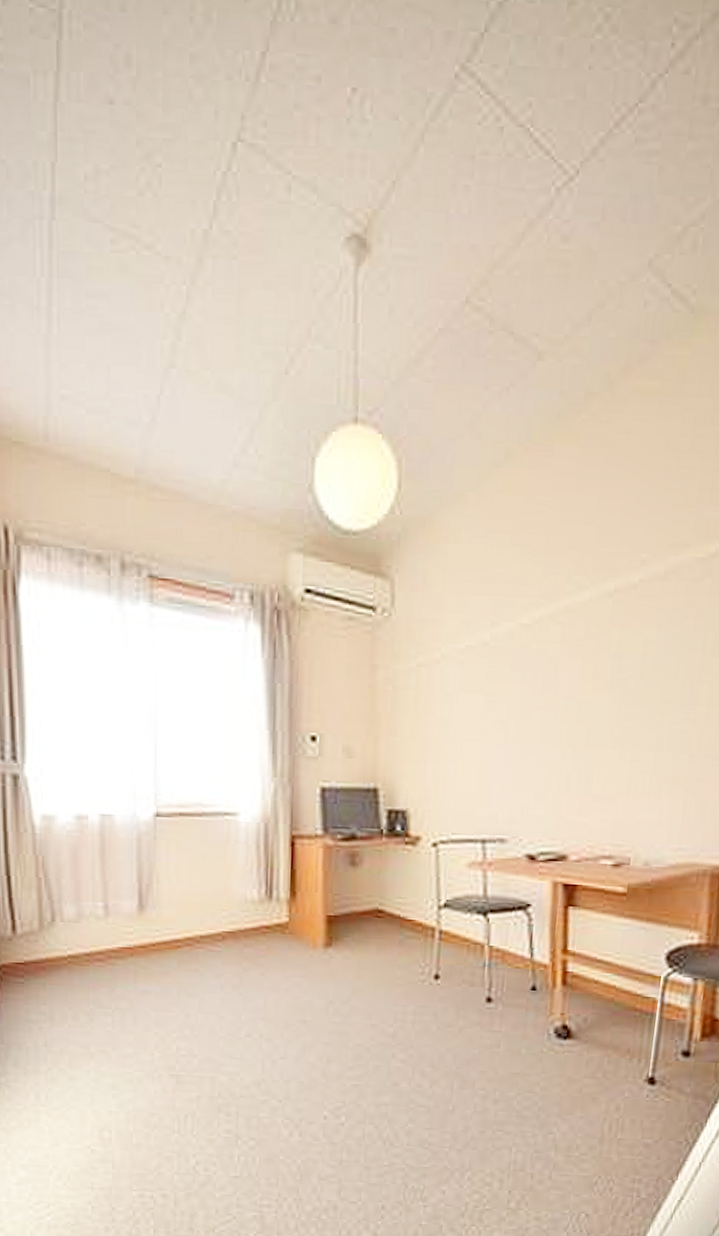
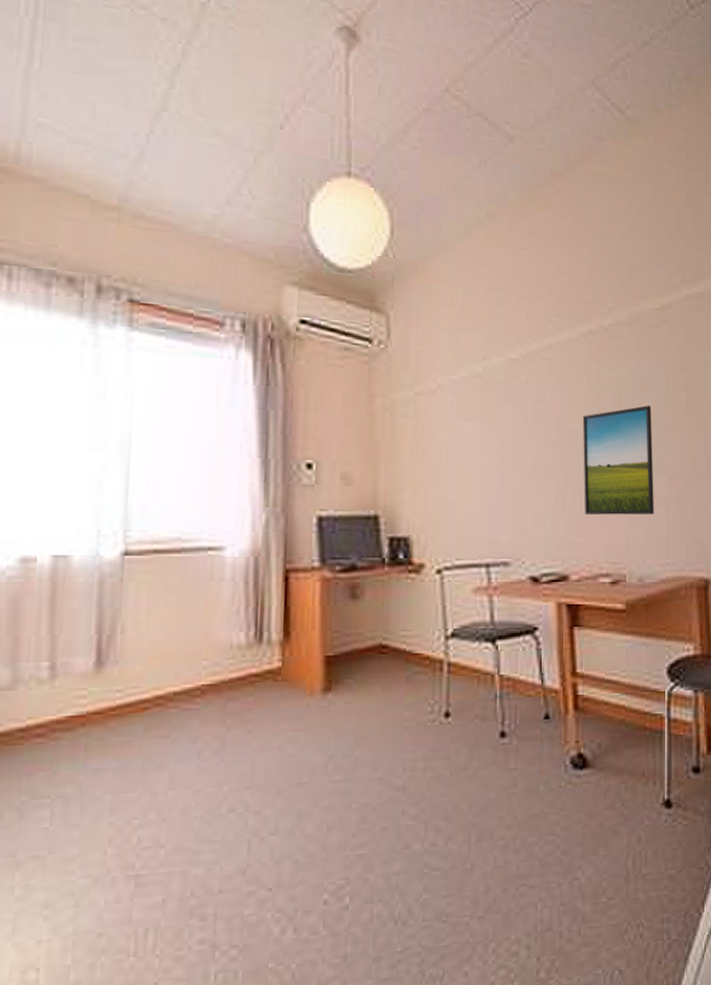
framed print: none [591,674,681,796] -> present [582,405,654,516]

